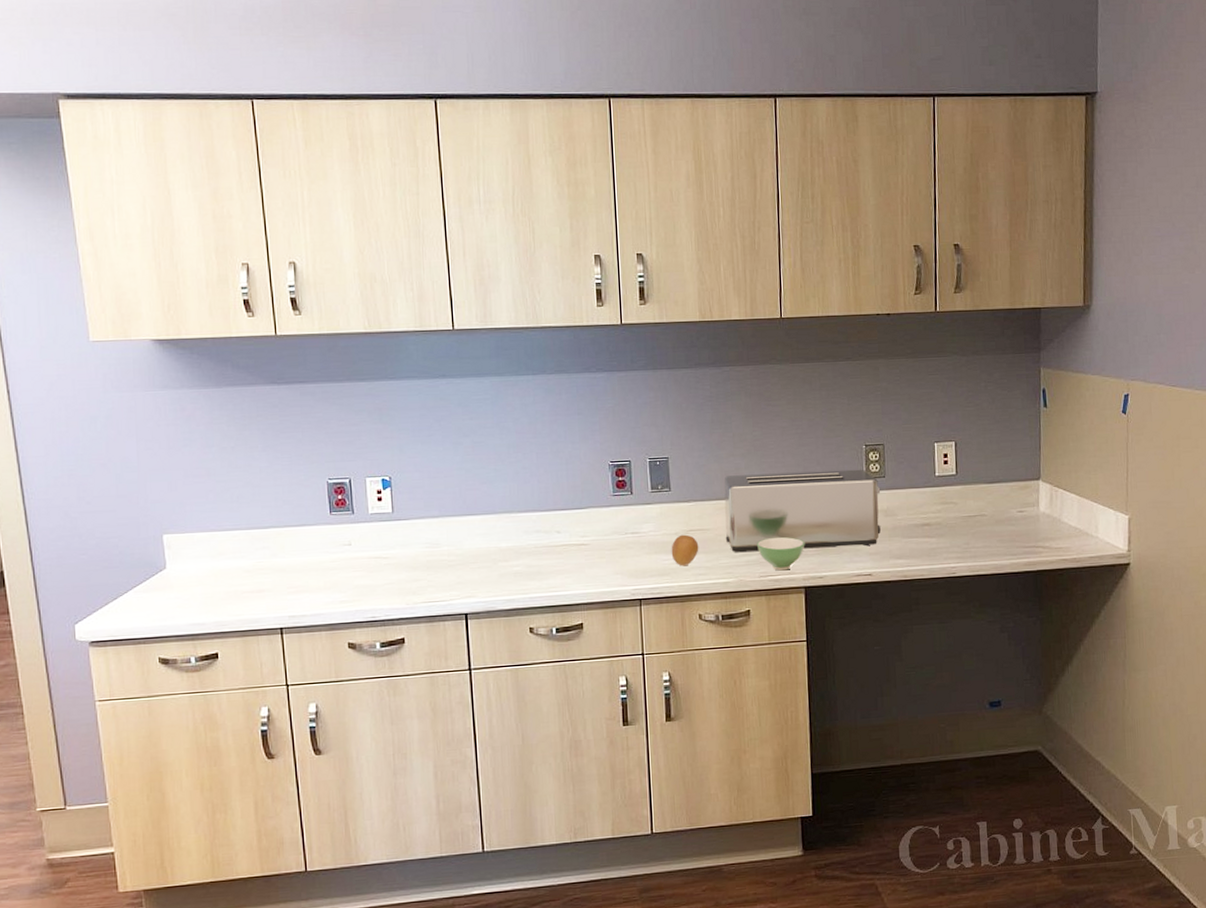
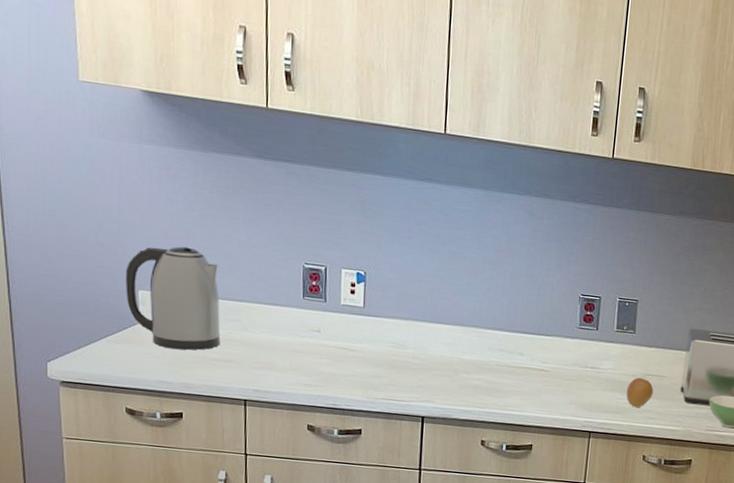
kettle: none [148,483,251,588] -> present [125,246,221,350]

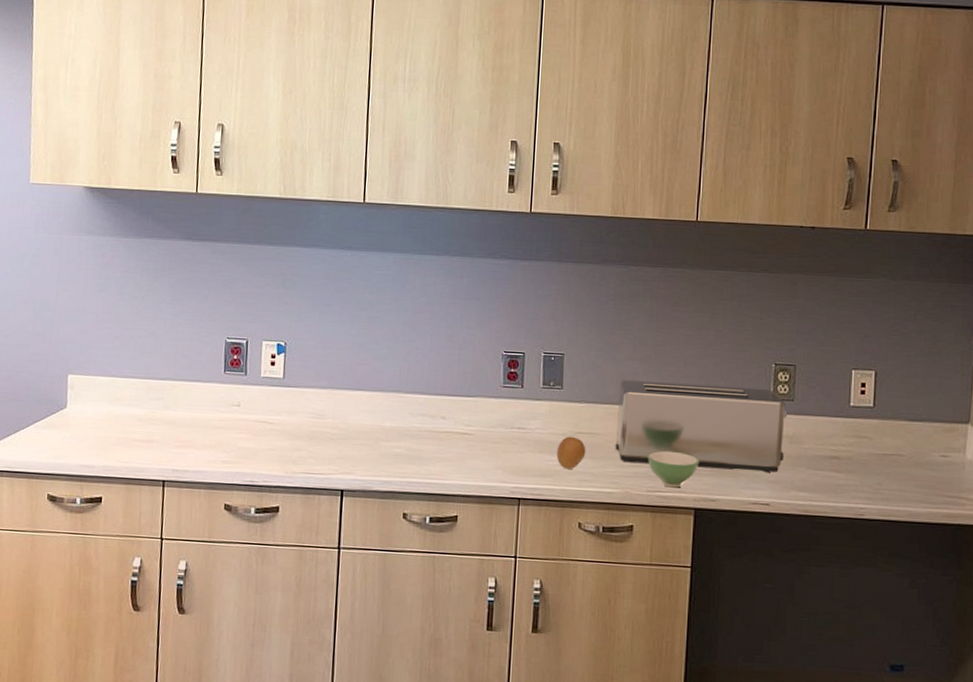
kettle: present [125,246,221,350] -> none [56,329,144,432]

